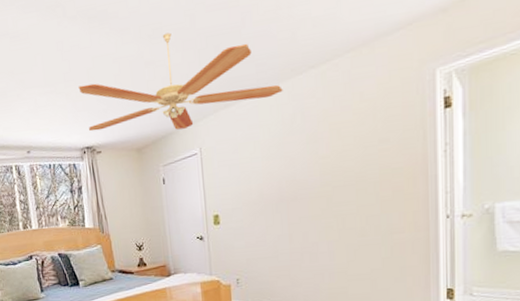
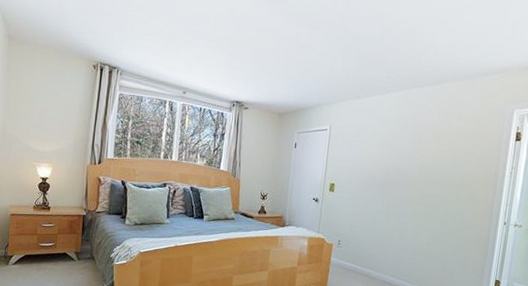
ceiling fan: present [78,32,283,132] -> none [240,26,403,107]

